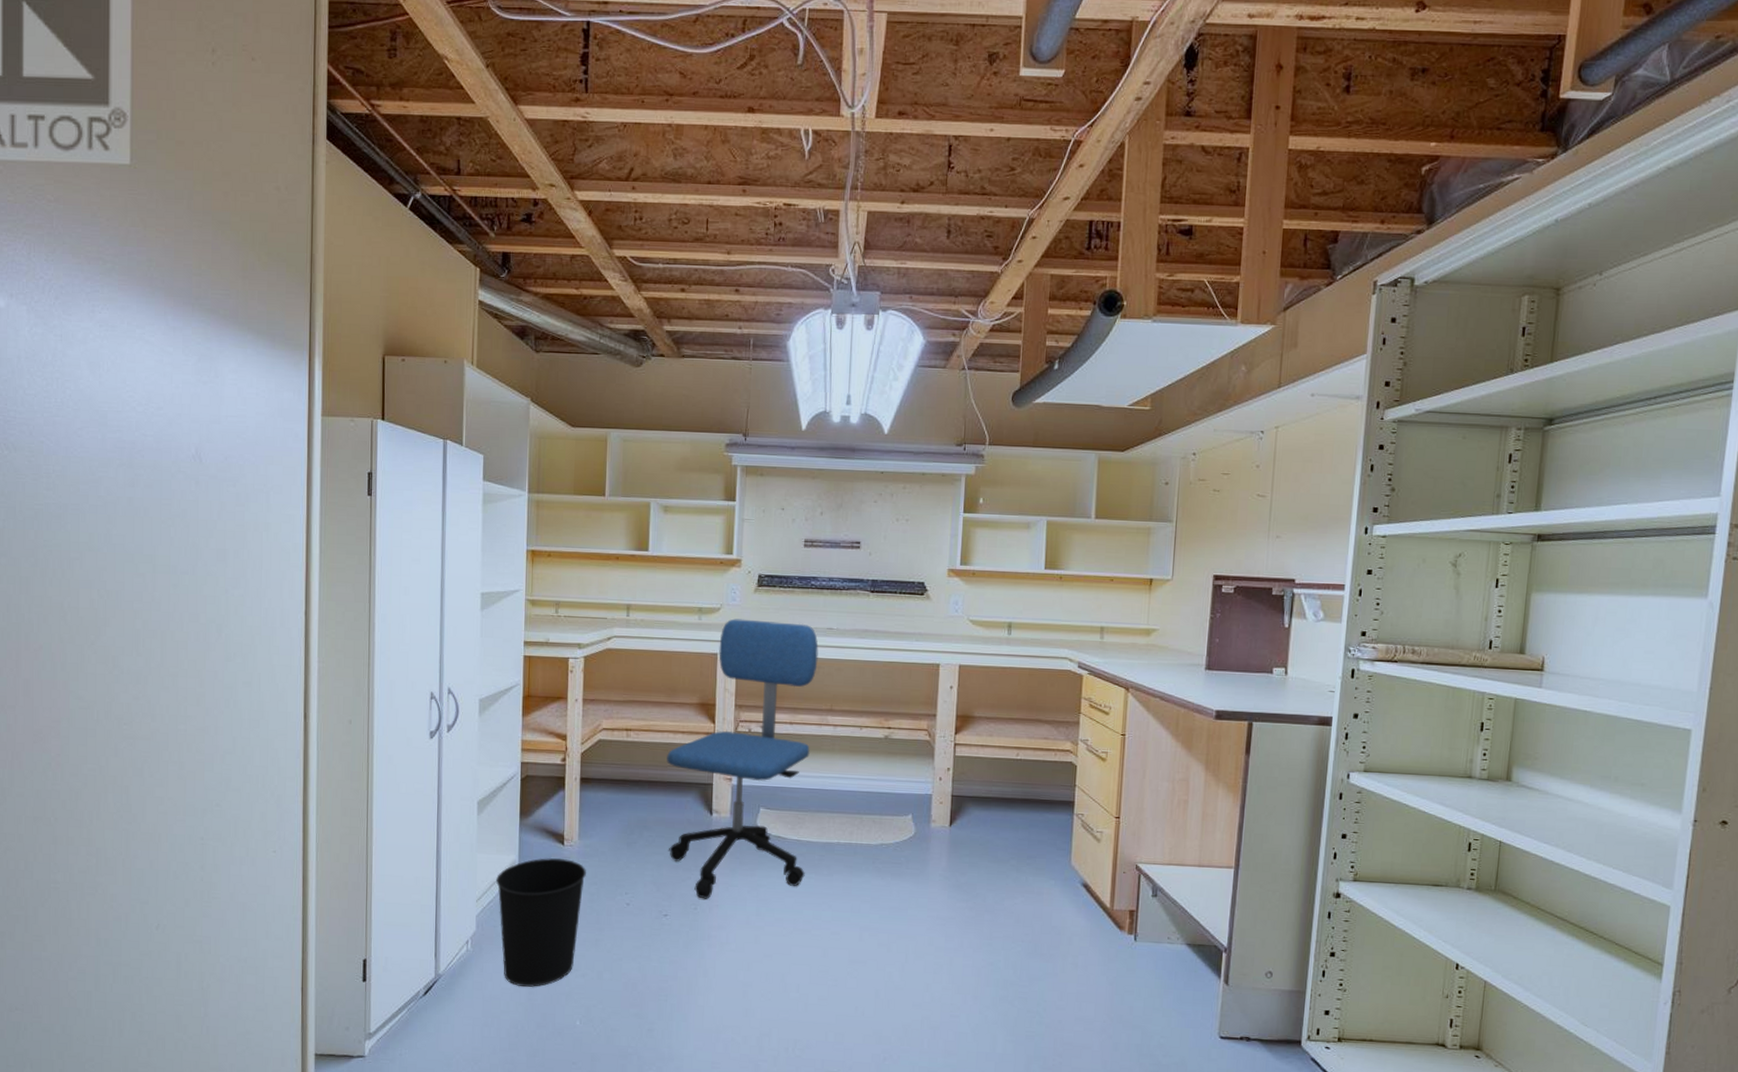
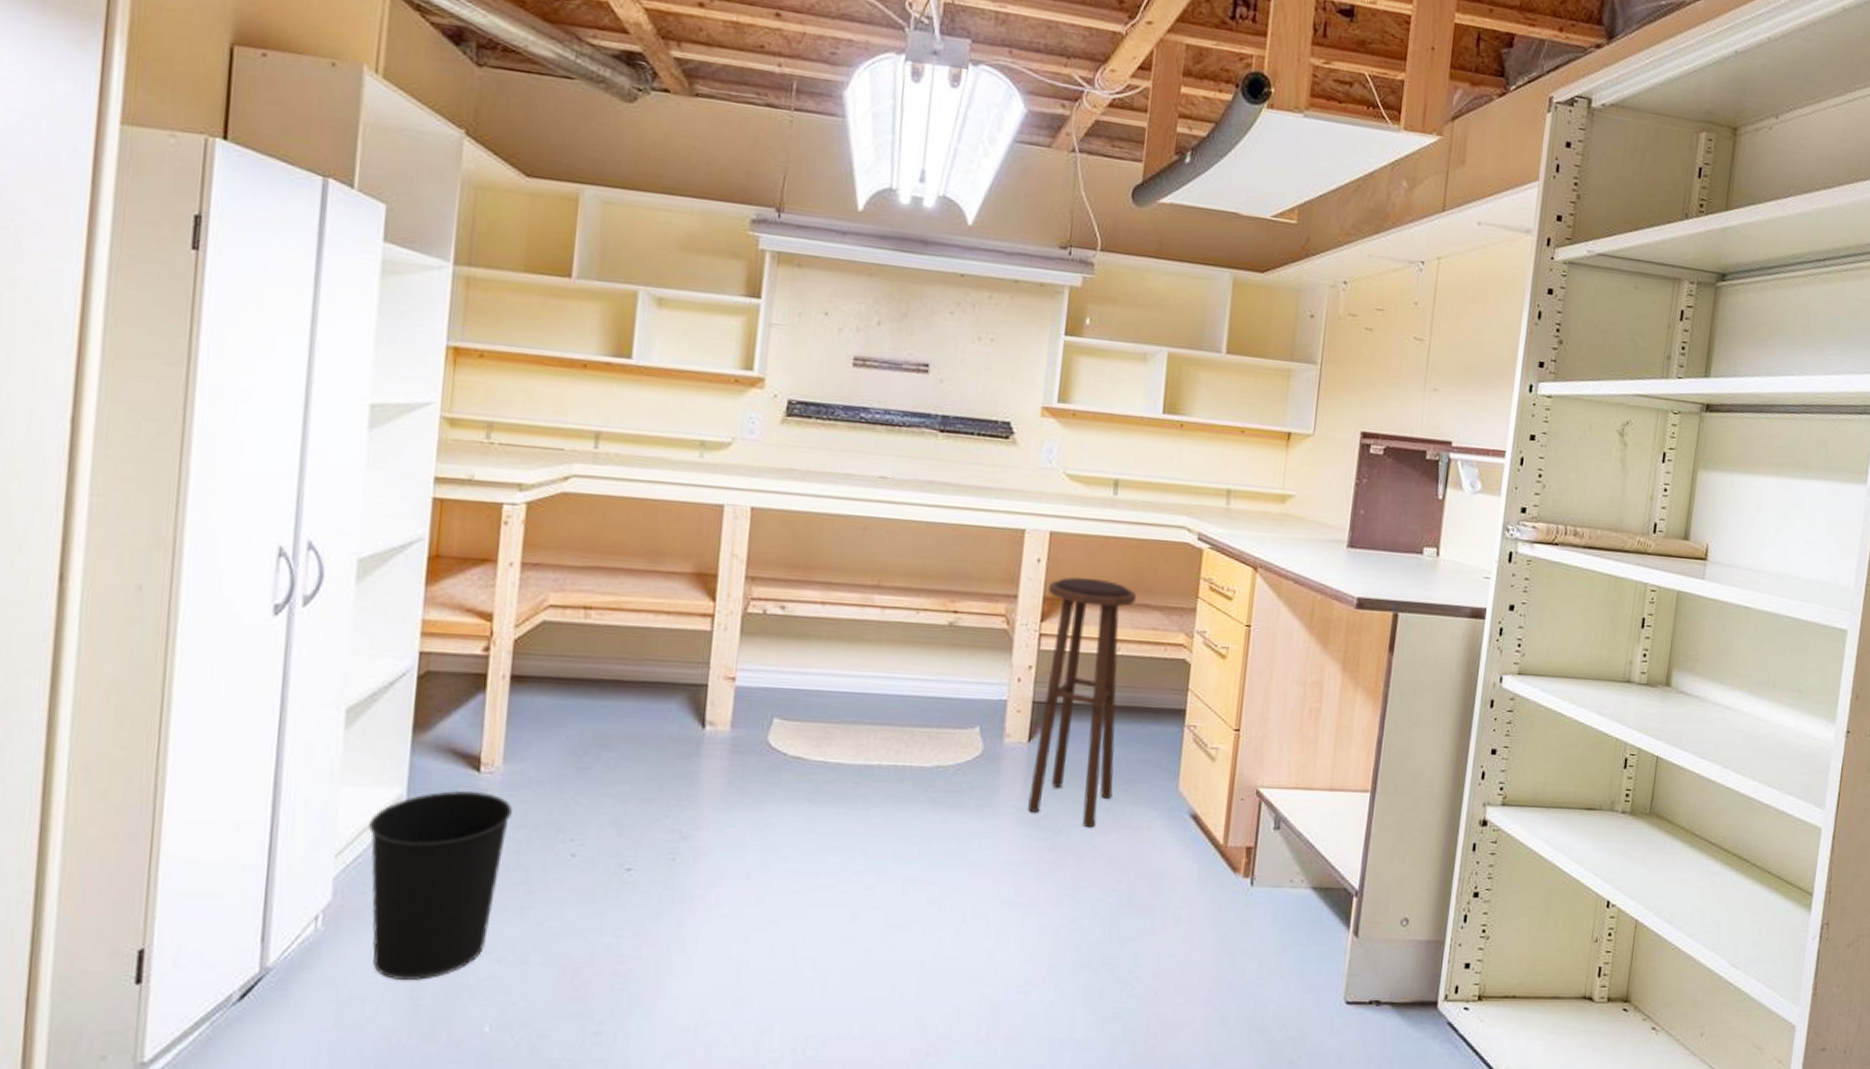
office chair: present [667,618,819,899] -> none [637,458,866,846]
stool: none [951,699,1030,892] -> present [1027,576,1136,827]

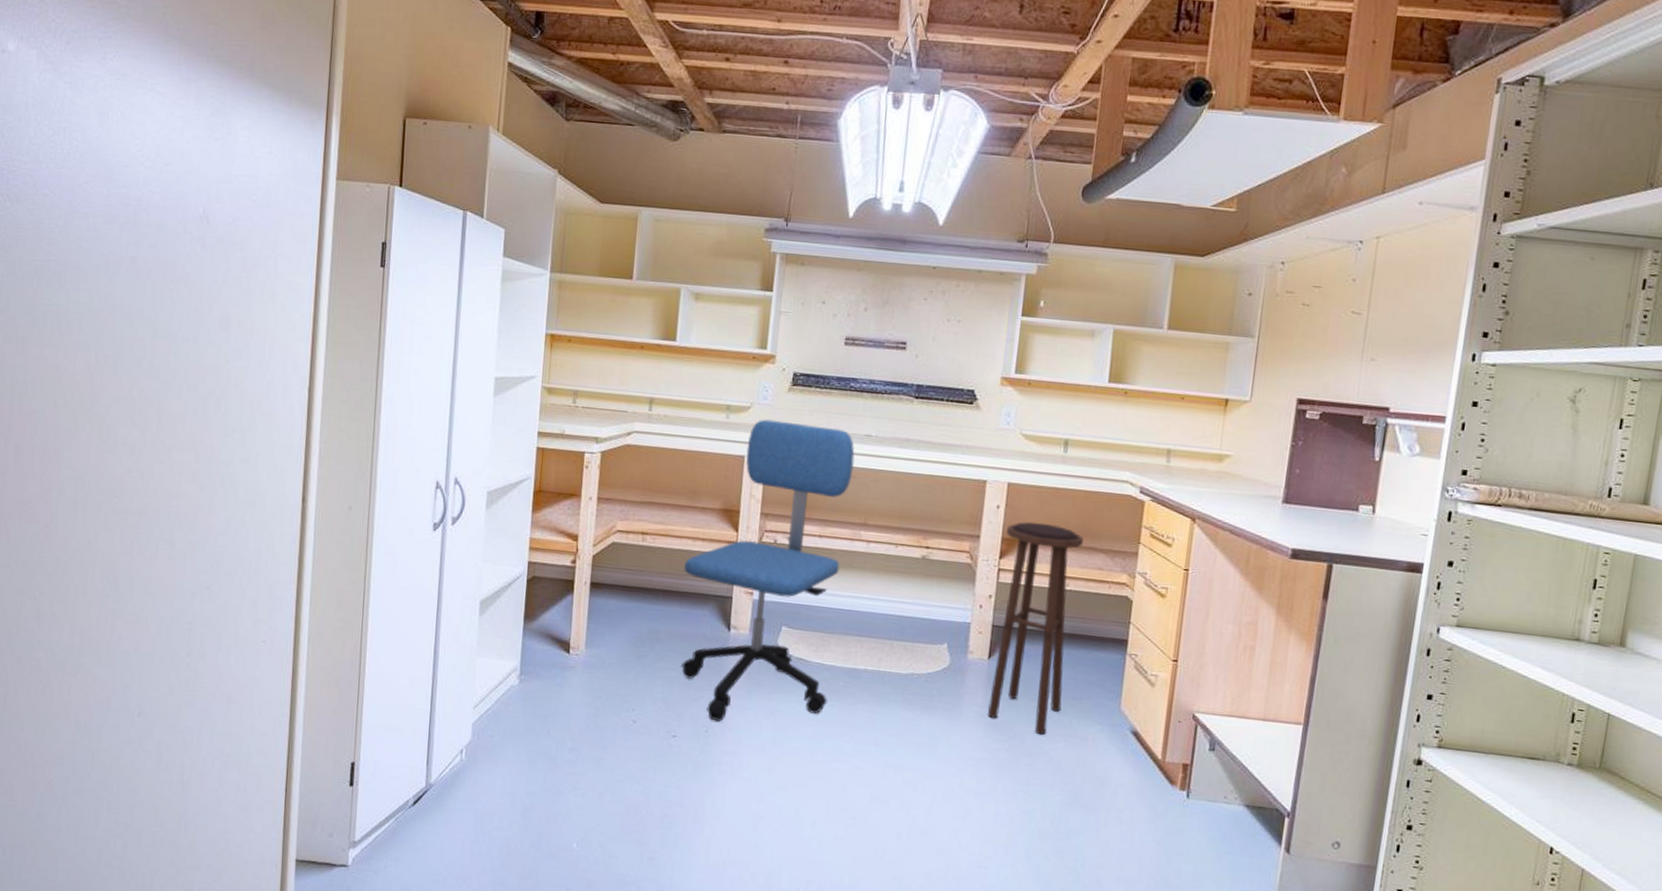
wastebasket: present [369,791,512,980] -> none [495,666,592,805]
office chair: none [637,458,866,846] -> present [680,419,855,722]

